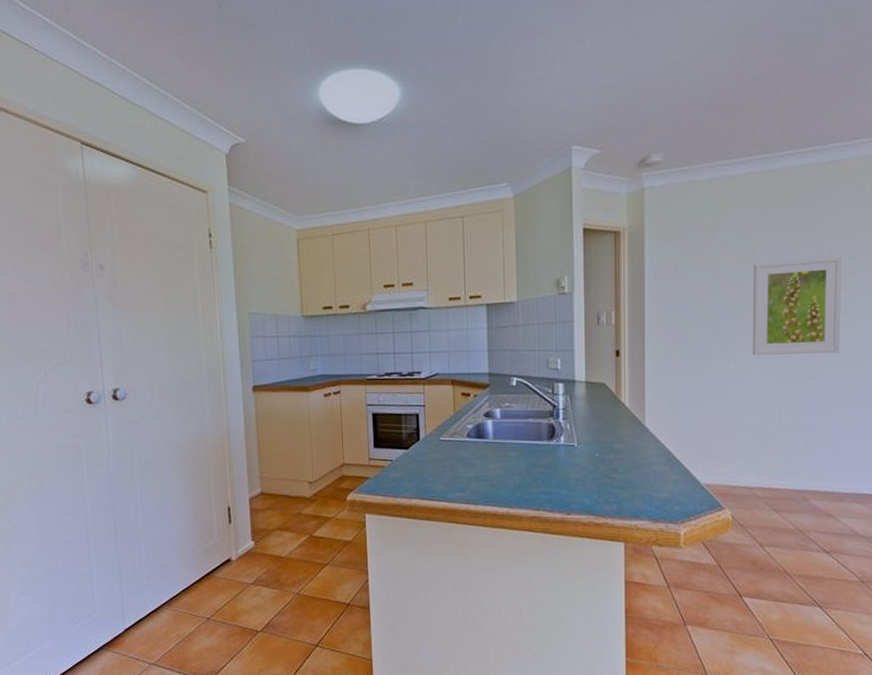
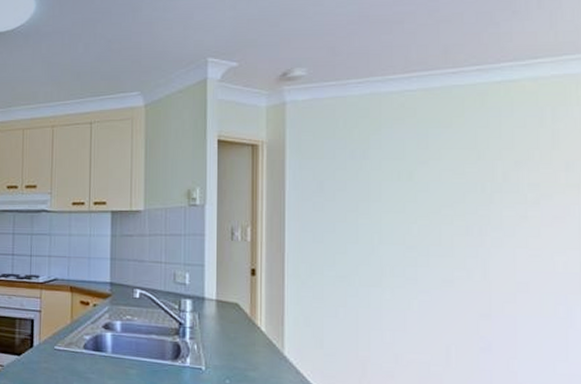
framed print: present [752,256,842,355] -> none [411,183,521,291]

